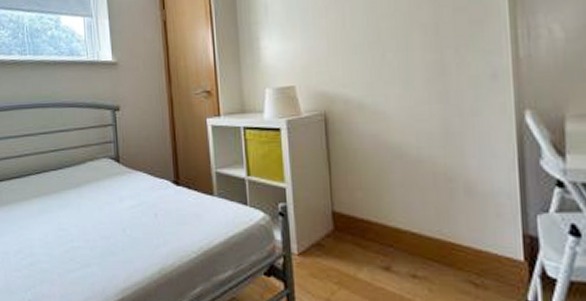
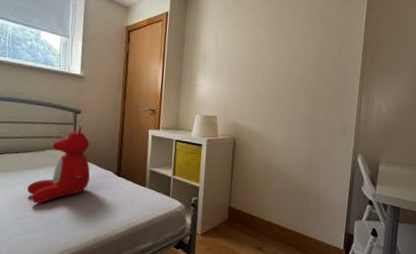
teddy bear: none [72,124,142,231] -> present [27,123,90,204]

